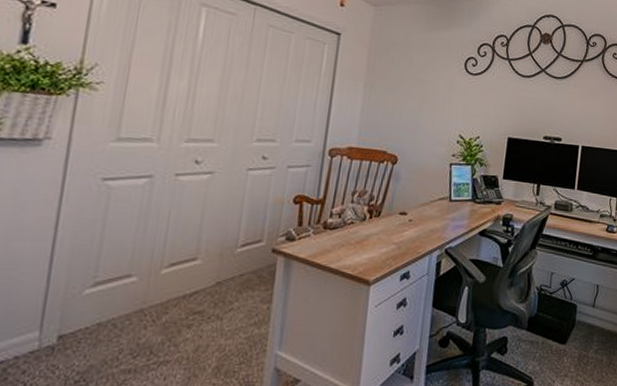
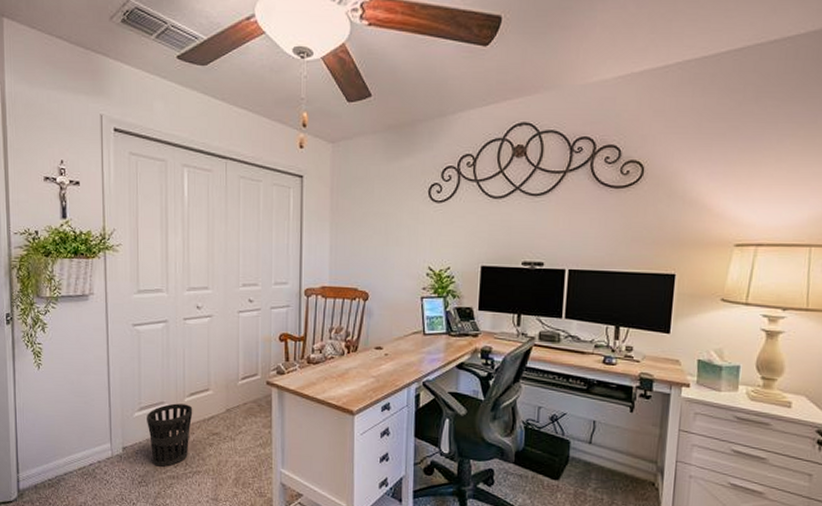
wastebasket: none [100,276,171,358] -> present [147,403,193,467]

